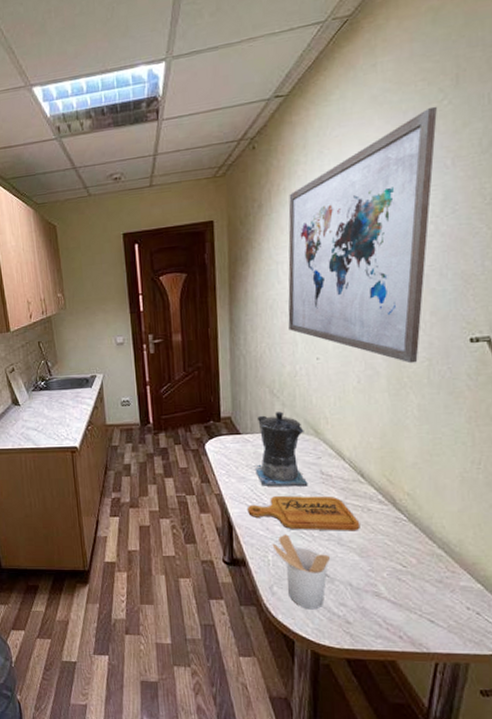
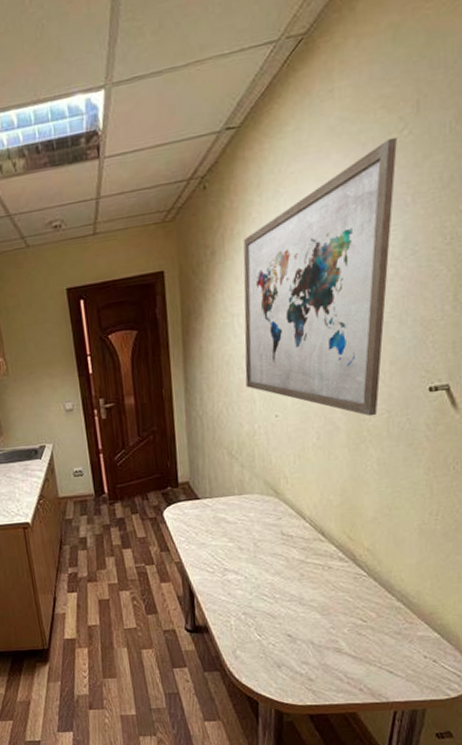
cutting board: present [248,495,360,531] -> none [209,557,321,593]
coffee maker: present [255,411,308,487] -> none [215,473,269,551]
utensil holder: present [272,534,331,610] -> none [234,598,293,670]

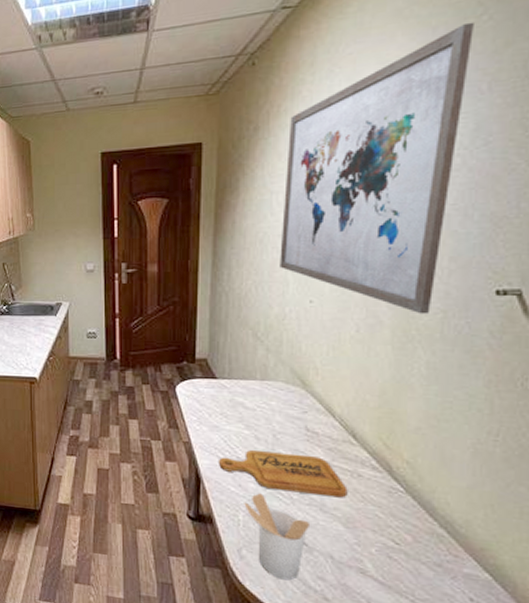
cutting board: none [209,557,321,593] -> present [219,449,348,498]
utensil holder: none [234,598,293,670] -> present [244,493,311,581]

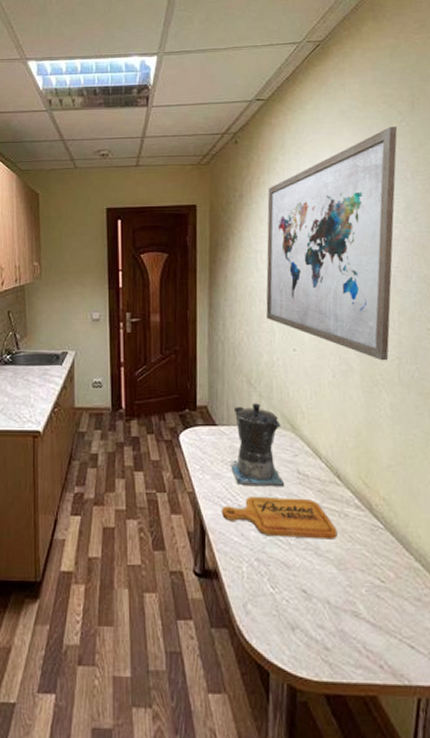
coffee maker: none [231,357,290,443] -> present [231,403,285,487]
utensil holder: present [244,493,311,581] -> none [247,541,308,633]

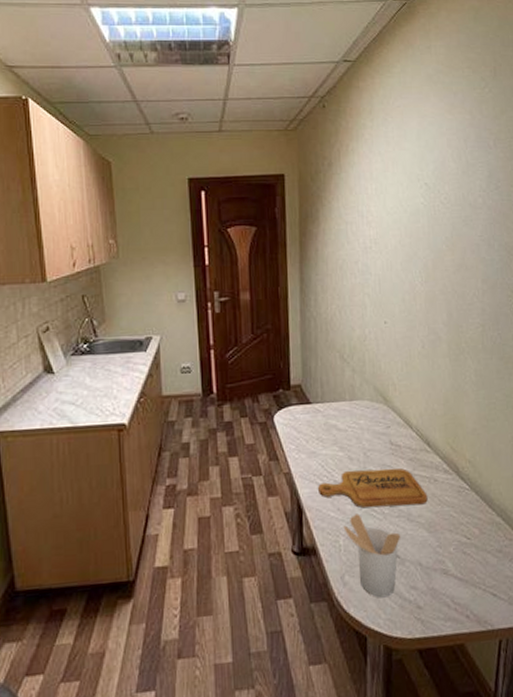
coffee maker: present [231,403,285,487] -> none [326,378,379,461]
utensil holder: none [247,541,308,633] -> present [343,513,401,598]
wall art: present [266,126,397,361] -> none [356,92,481,329]

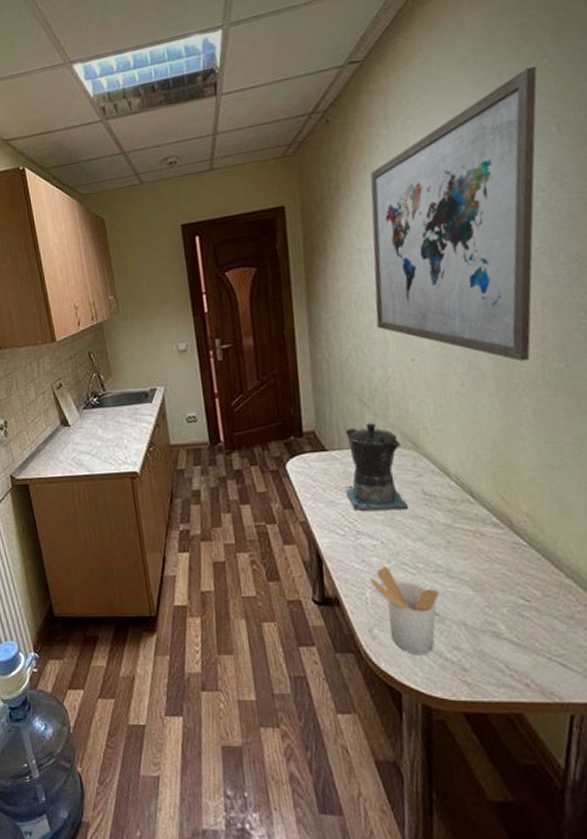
cutting board: present [318,468,428,508] -> none [339,520,473,561]
coffee maker: none [326,378,379,461] -> present [345,423,409,511]
wall art: none [356,92,481,329] -> present [370,65,537,362]

